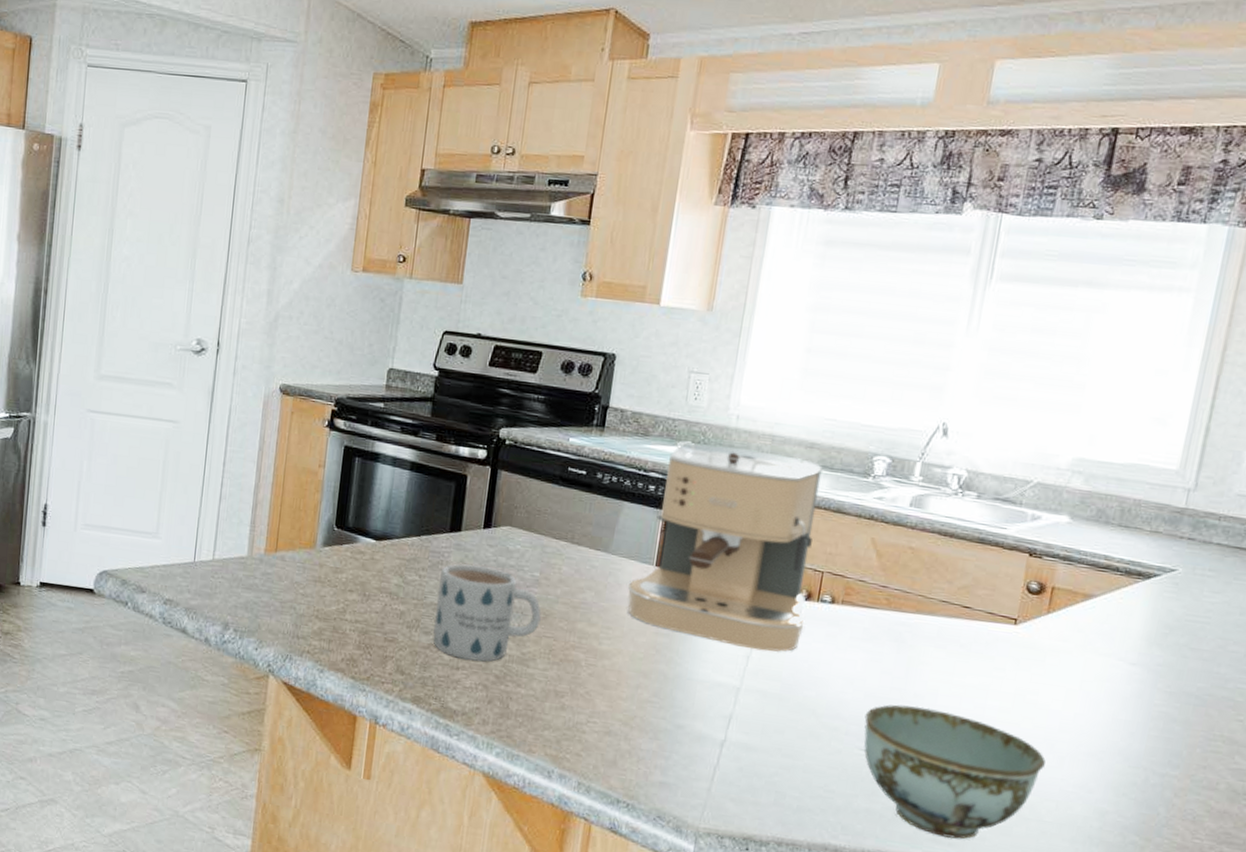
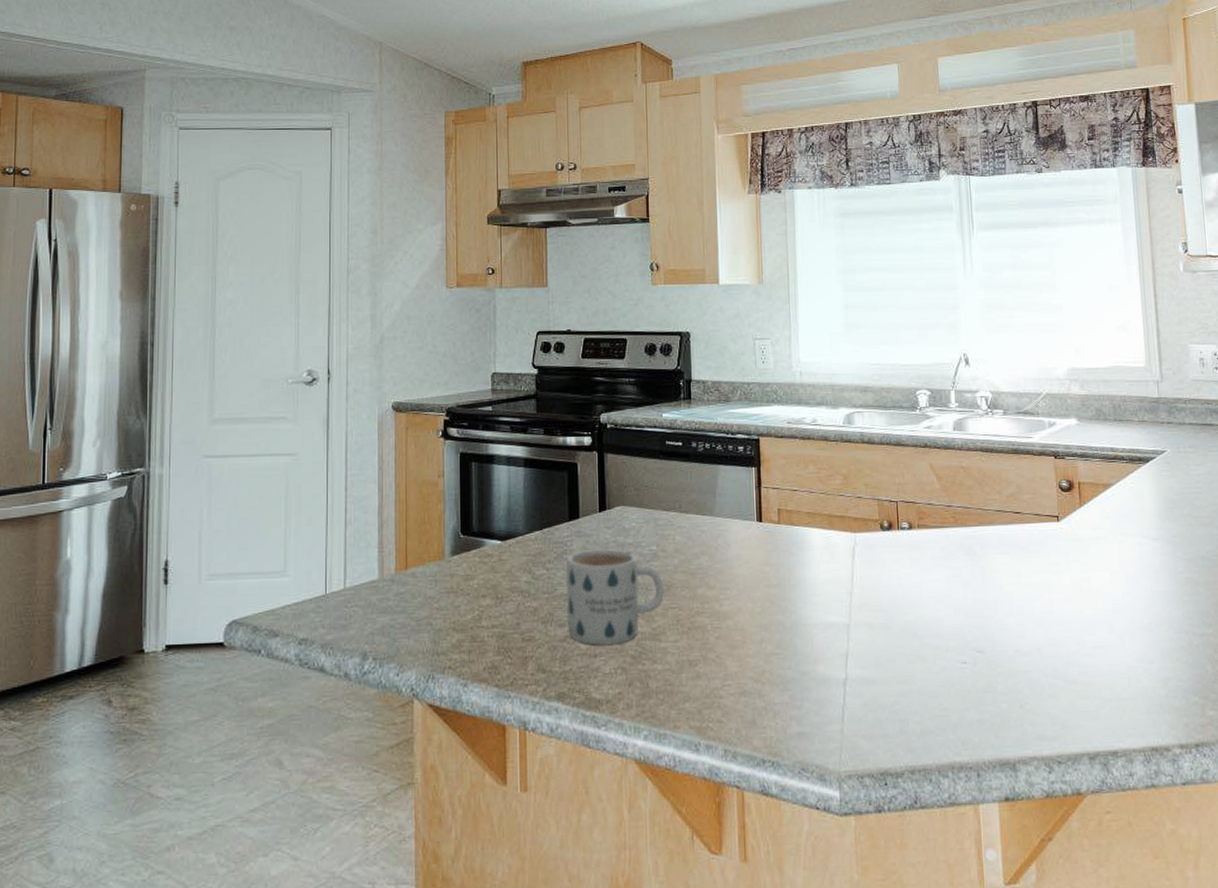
coffee maker: present [628,441,822,652] -> none [737,400,892,585]
bowl: present [864,704,1046,839] -> none [958,611,1111,734]

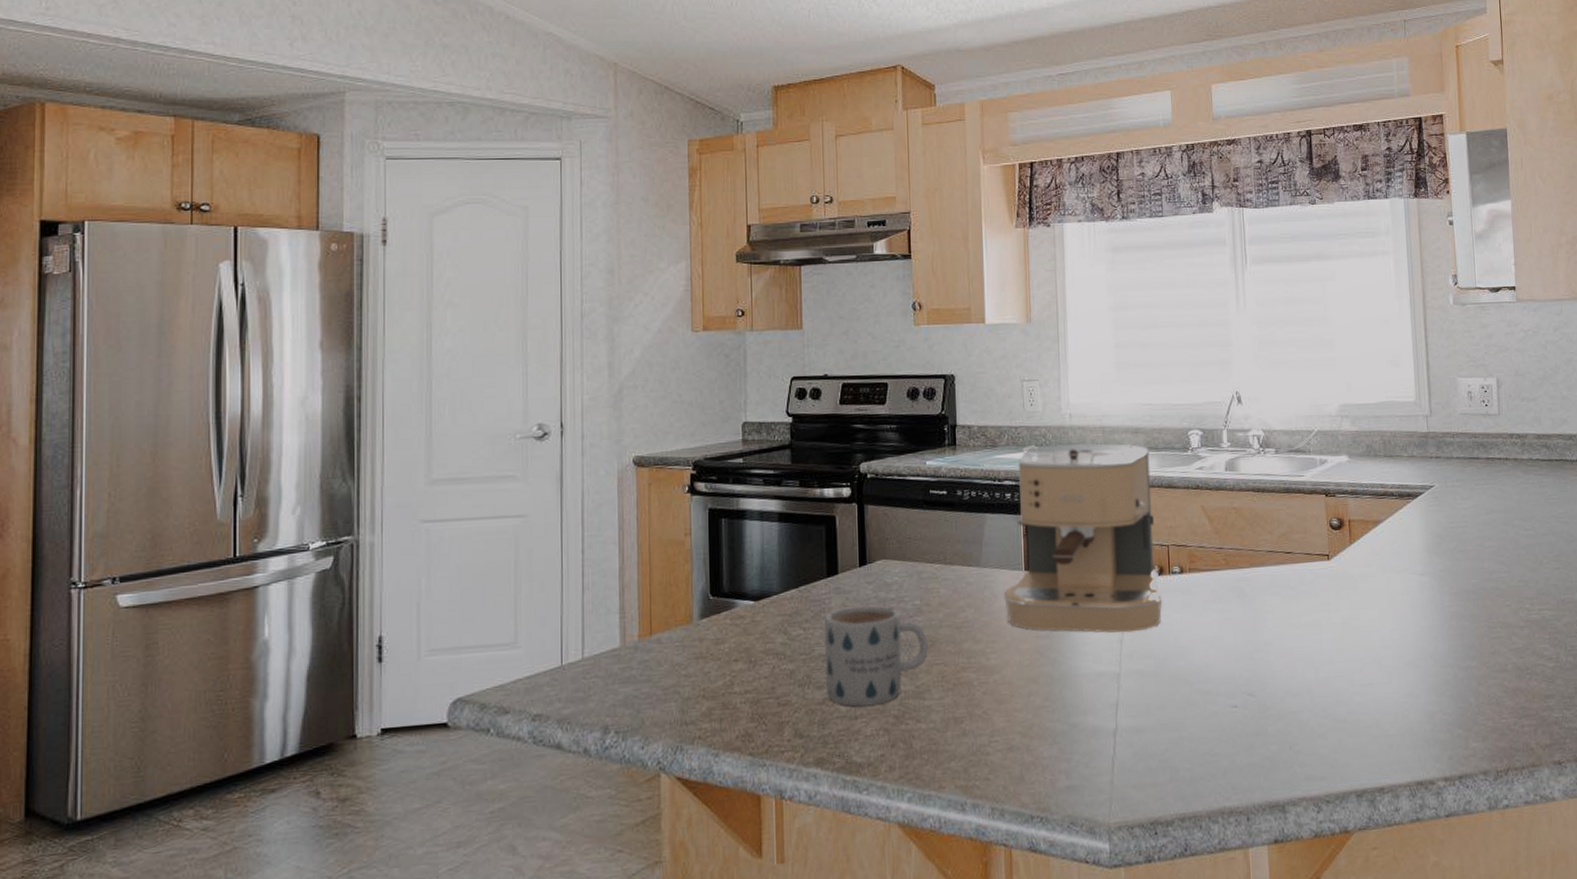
coffee maker: none [737,400,892,585] -> present [1004,443,1163,633]

